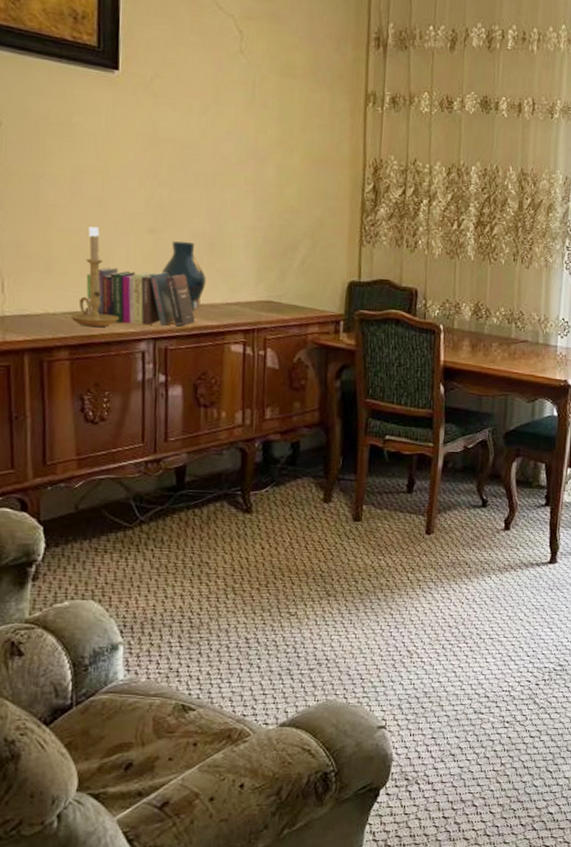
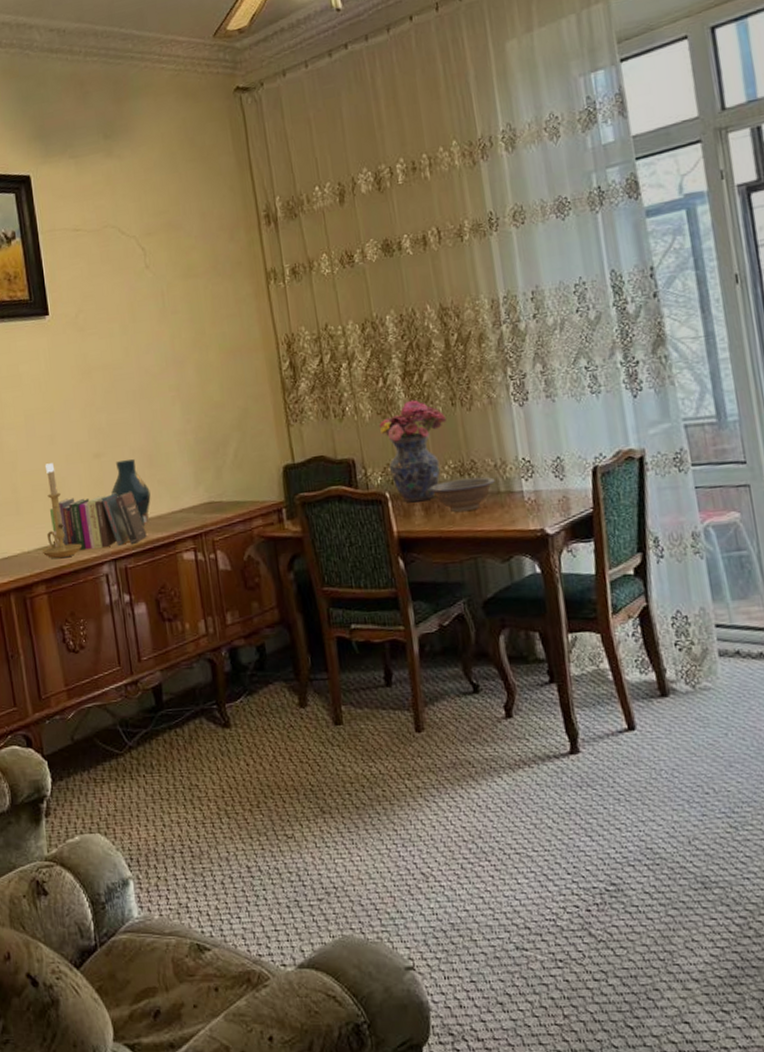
flower arrangement: none [445,247,507,339] -> present [378,399,447,503]
bowl: none [478,325,536,355] -> present [427,476,495,512]

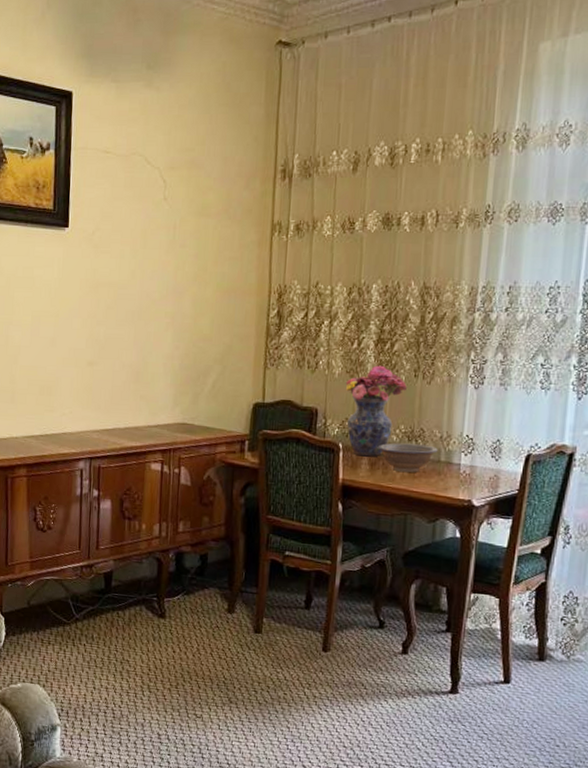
candle holder: present [42,463,83,559] -> none [28,363,65,449]
books: present [49,492,147,551] -> none [40,397,123,449]
vase: present [110,459,151,528] -> none [96,372,132,436]

